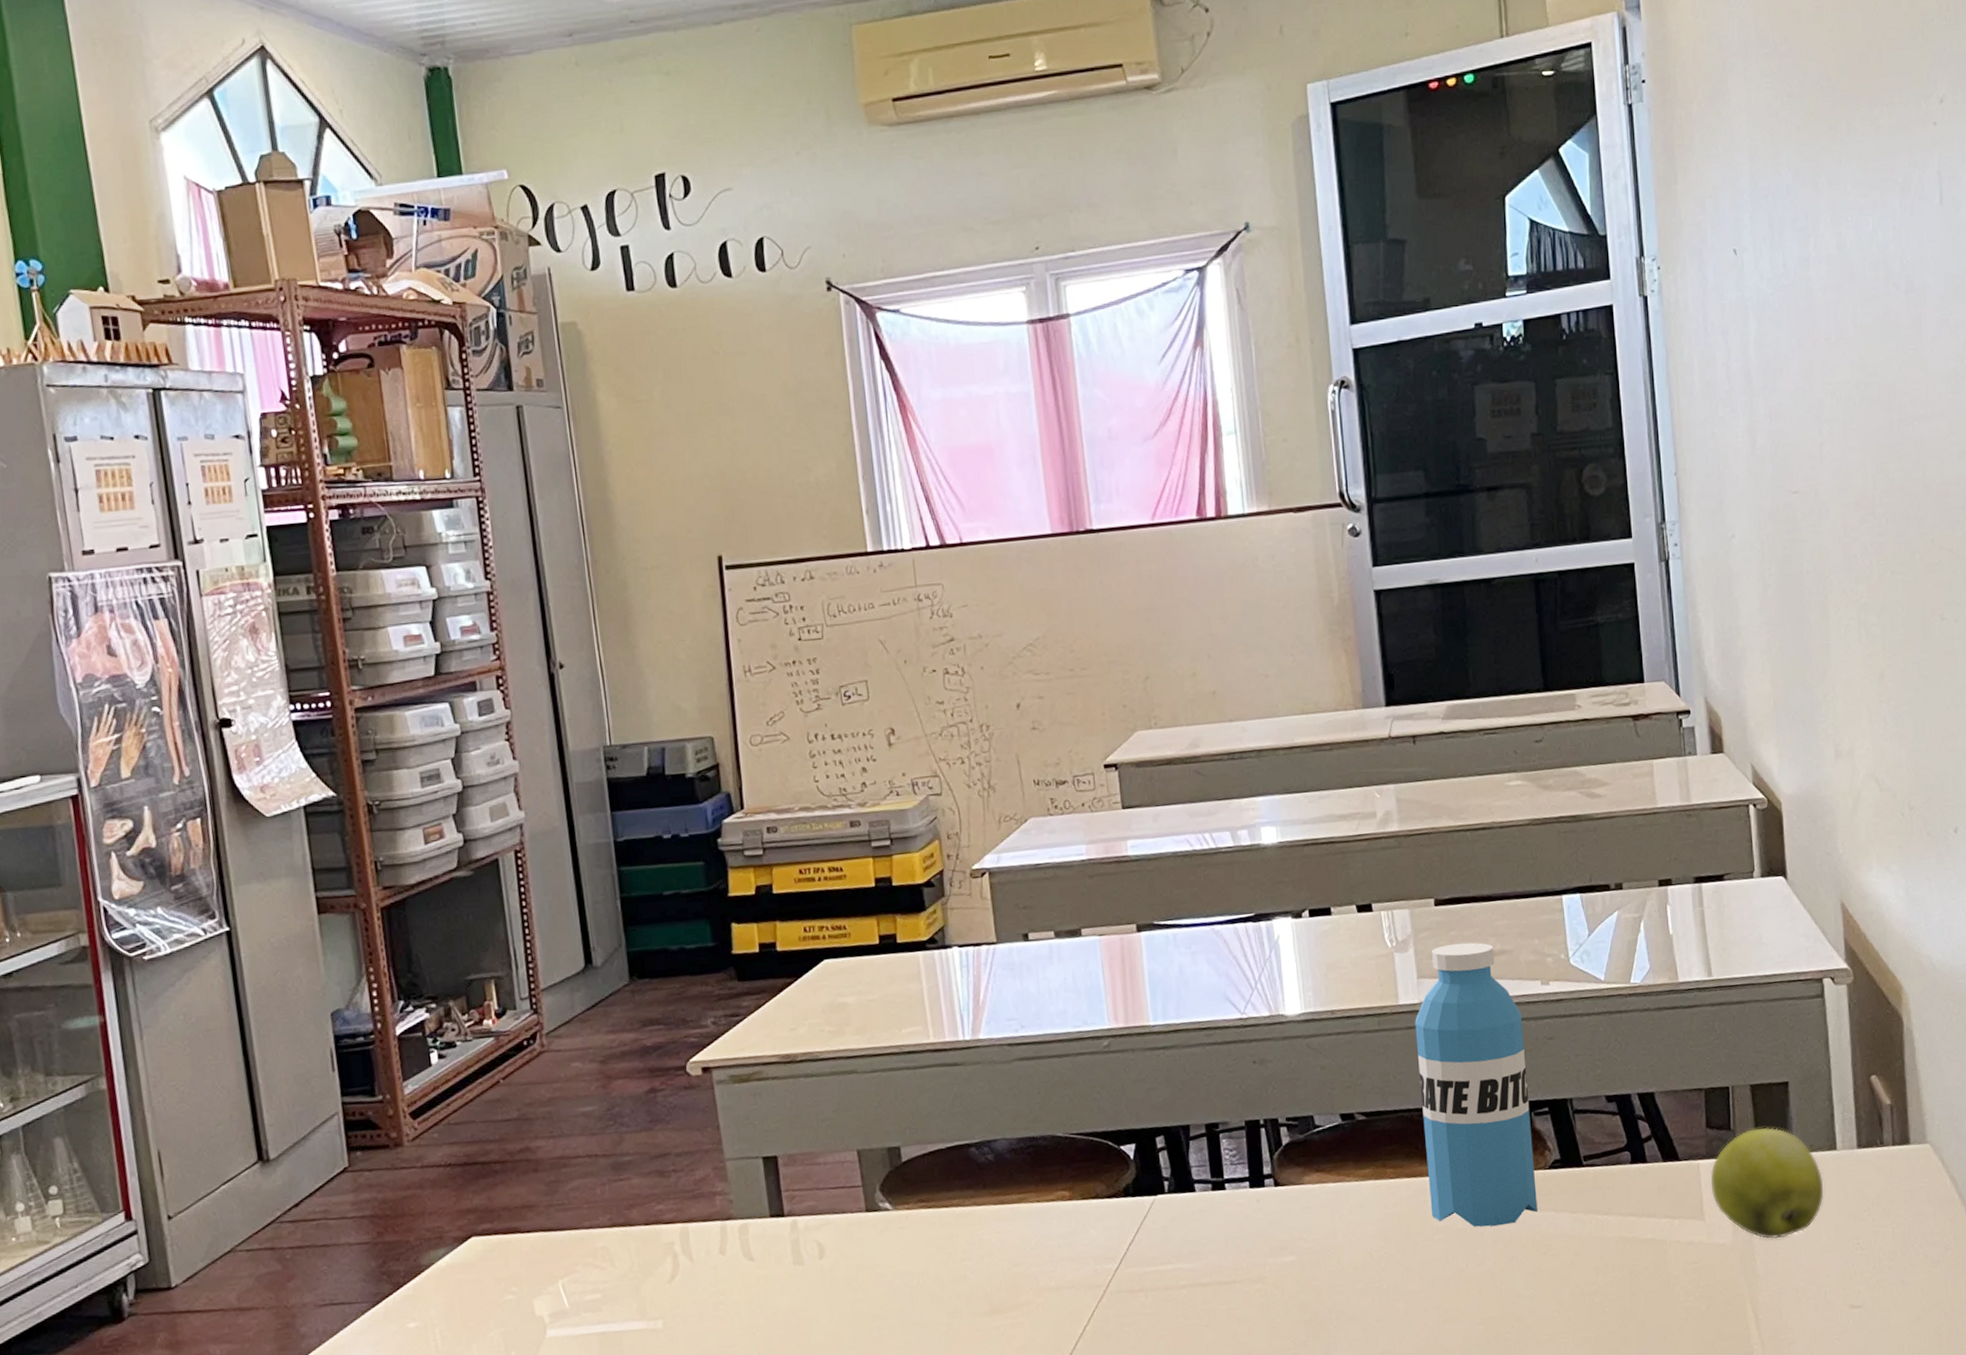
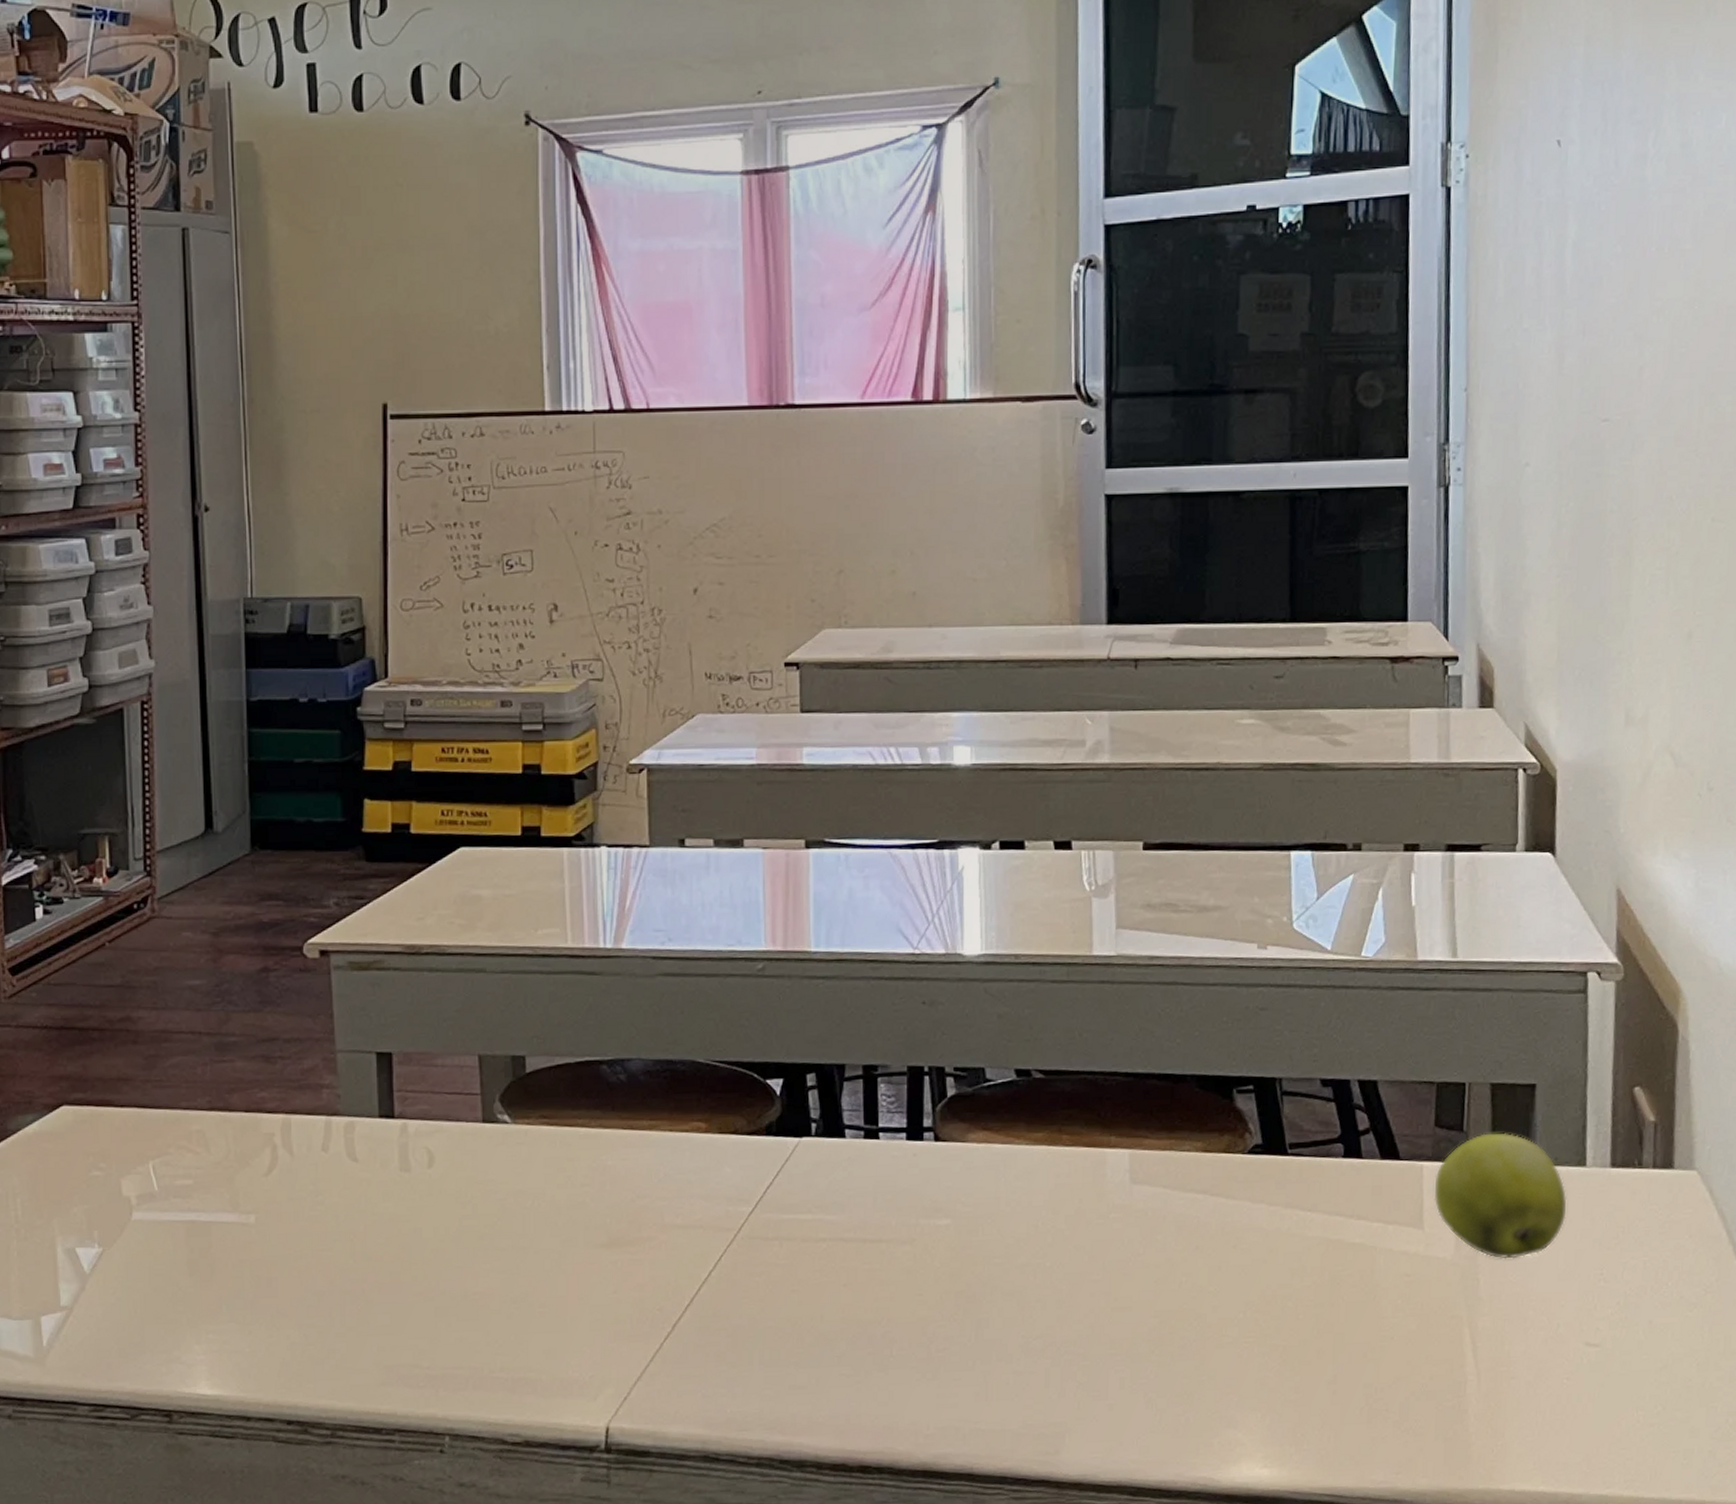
water bottle: present [1415,942,1538,1227] -> none [1108,893,1233,1211]

